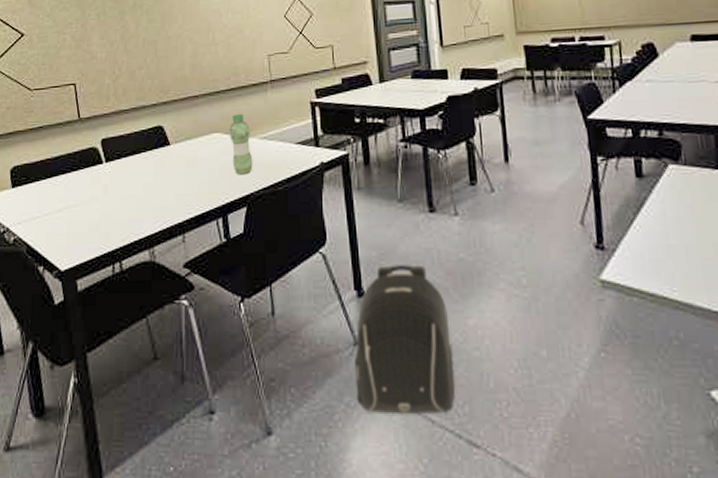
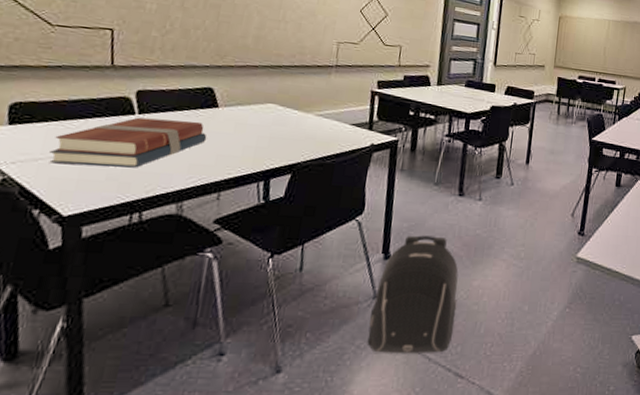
books: none [44,162,165,220] -> present [49,117,207,168]
water bottle: present [229,113,253,175] -> none [283,89,308,145]

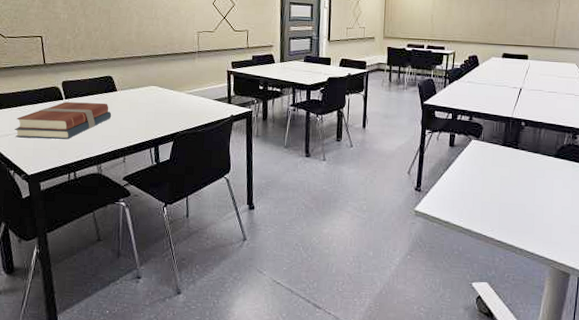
backpack: present [367,235,459,353] -> none [241,190,311,287]

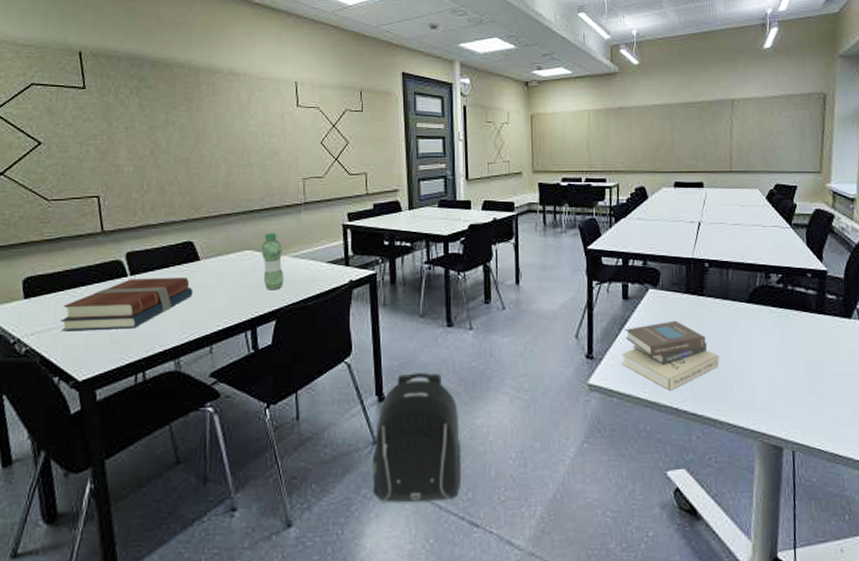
water bottle: none [163,73,181,118] -> present [261,232,284,290]
backpack: none [241,190,311,287] -> present [373,373,462,502]
books: none [444,166,525,222] -> present [621,320,720,391]

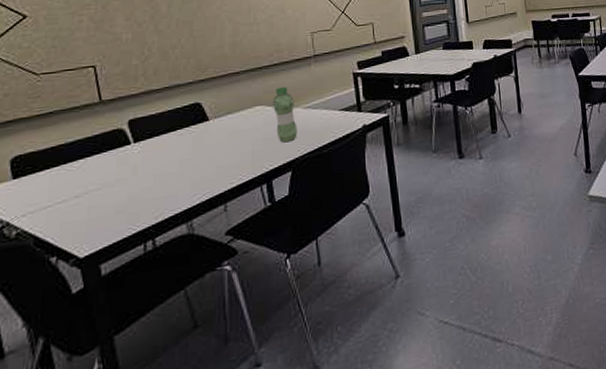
books: present [60,276,193,332] -> none [56,138,204,209]
backpack: present [373,373,462,502] -> none [397,203,482,333]

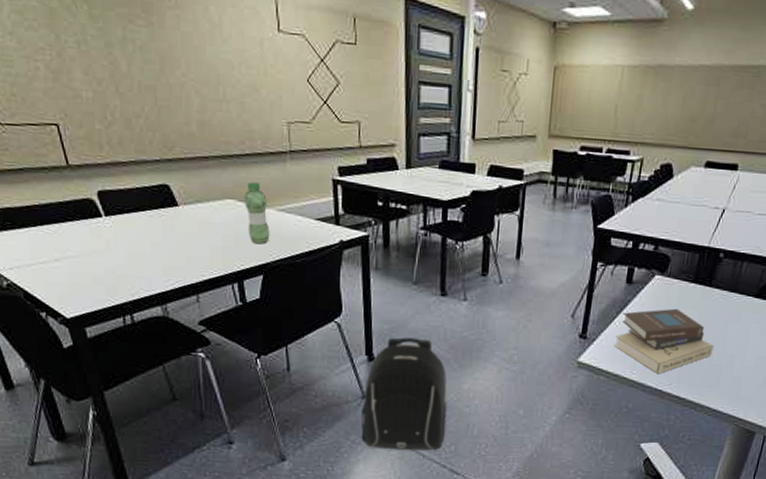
backpack: none [397,203,482,333] -> present [361,337,448,451]

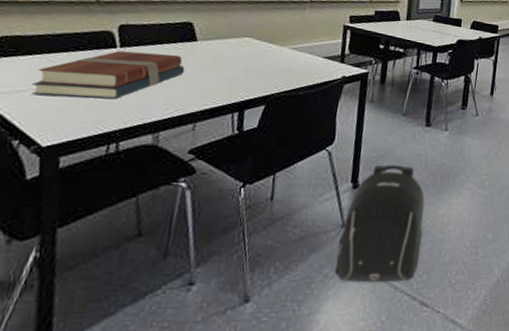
books: none [38,220,174,272] -> present [31,50,185,100]
water bottle: present [244,181,270,244] -> none [258,24,283,77]

